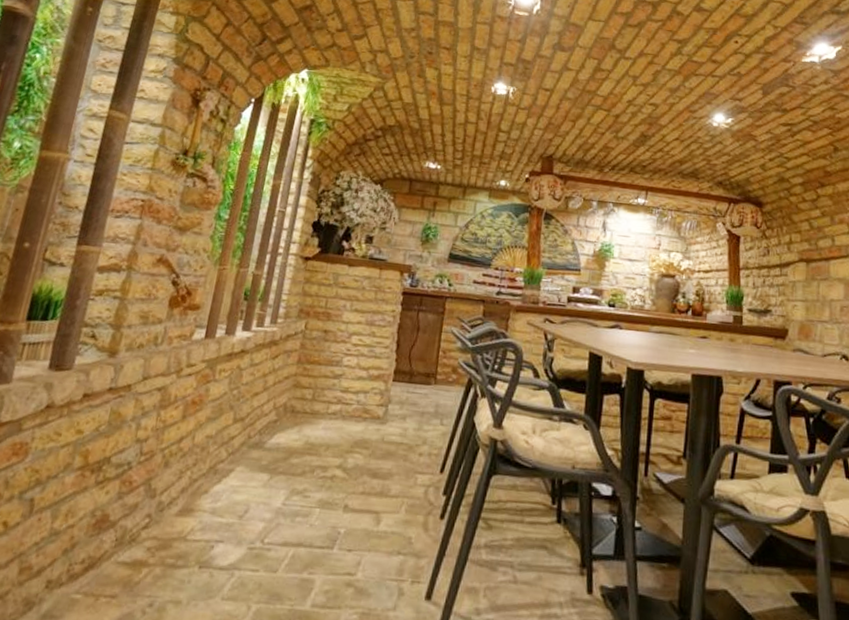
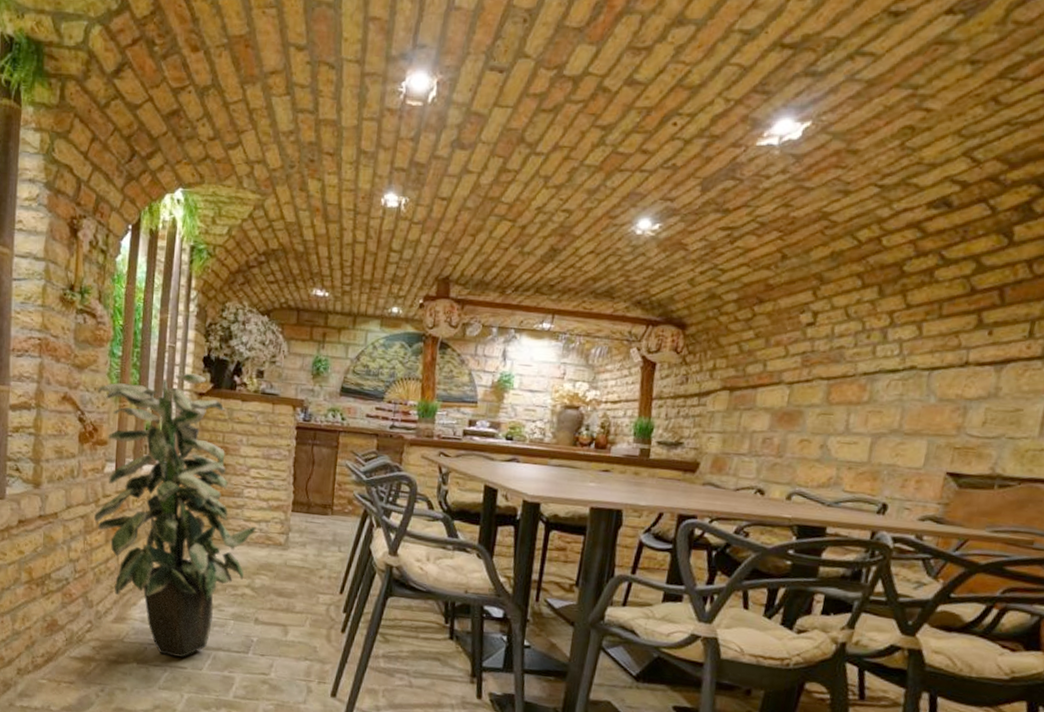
indoor plant: none [173,237,354,557] -> present [94,373,257,657]

